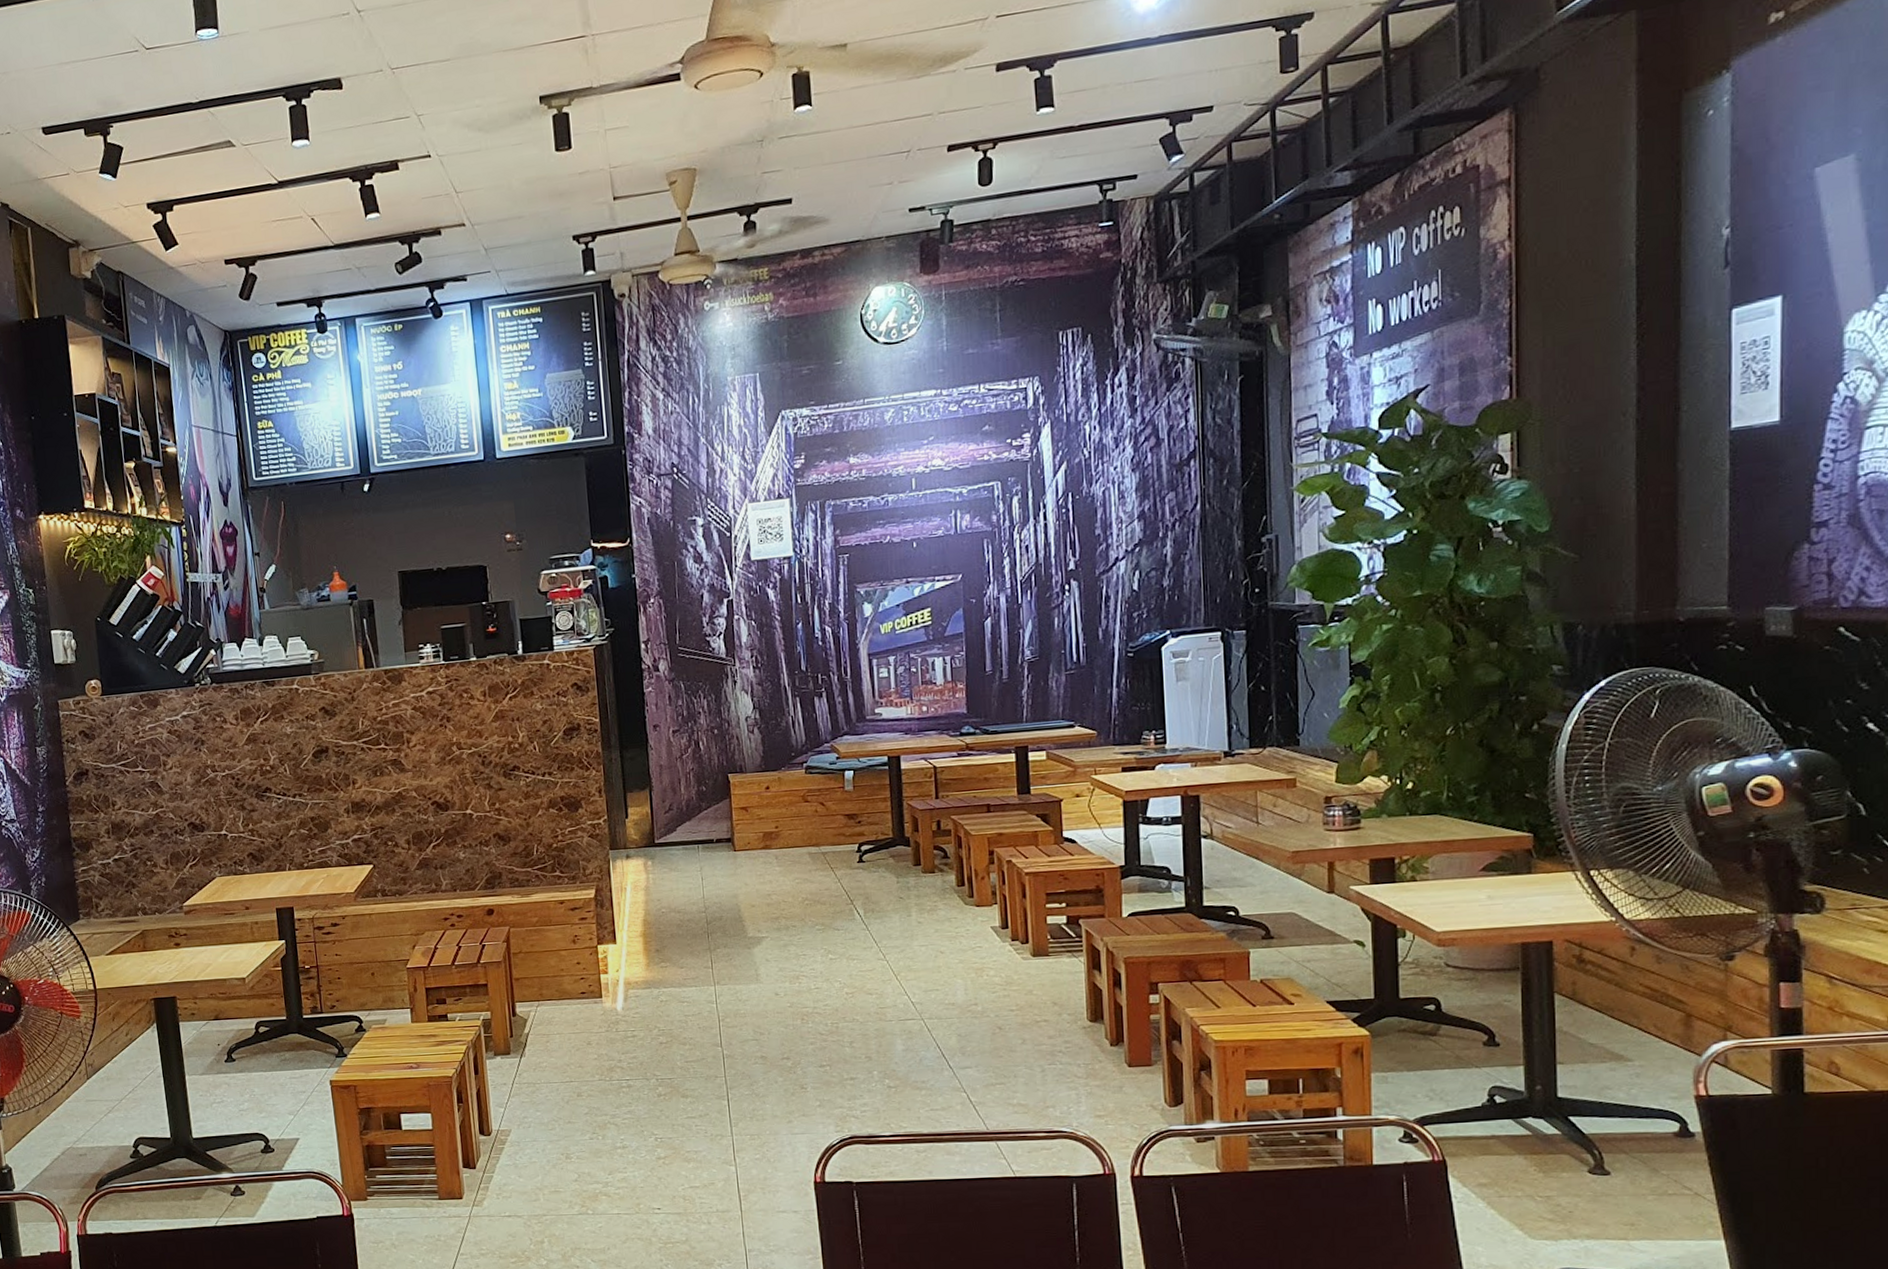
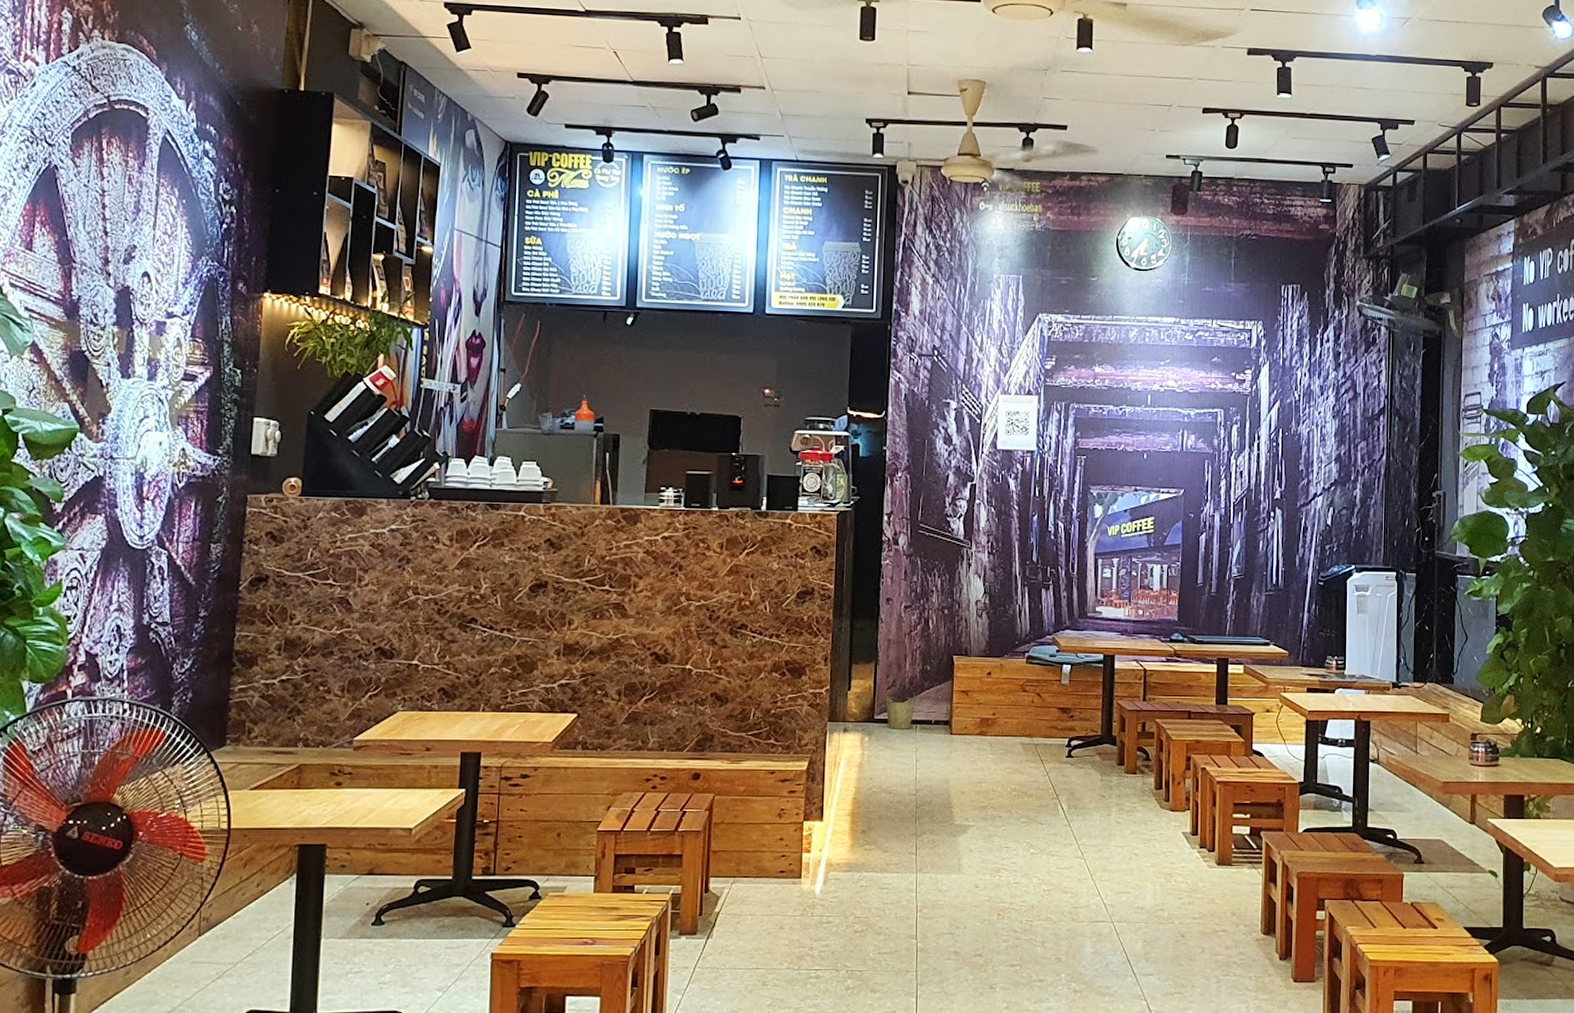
bucket: none [663,803,696,851] -> present [885,680,917,729]

